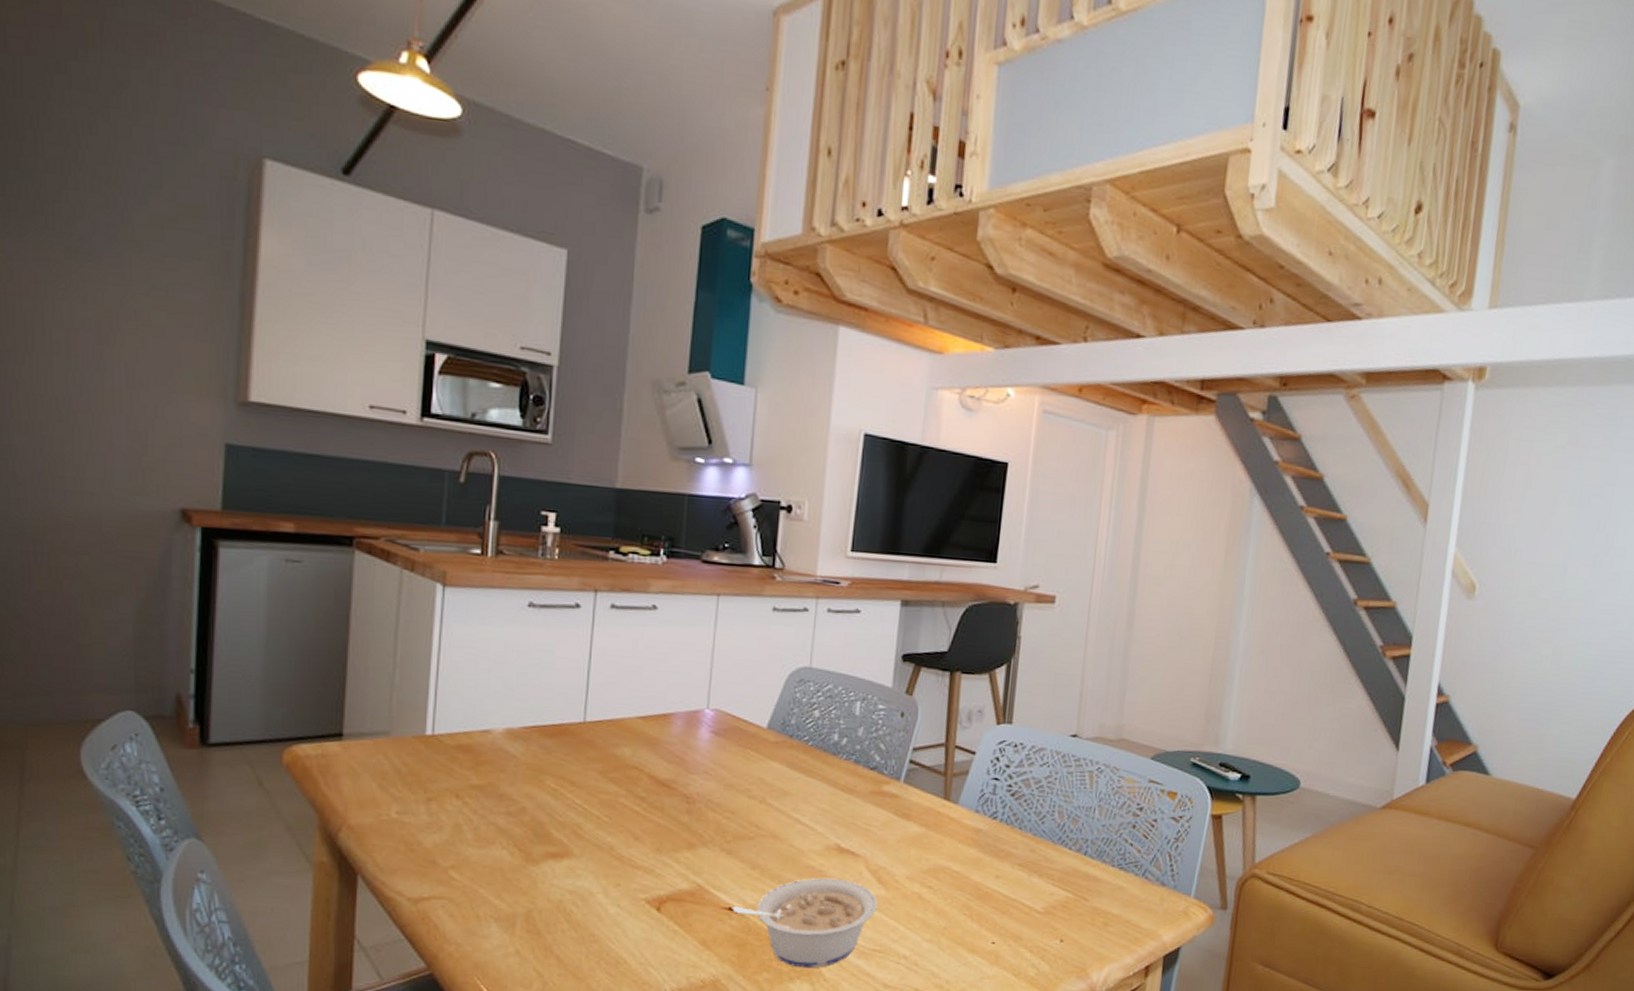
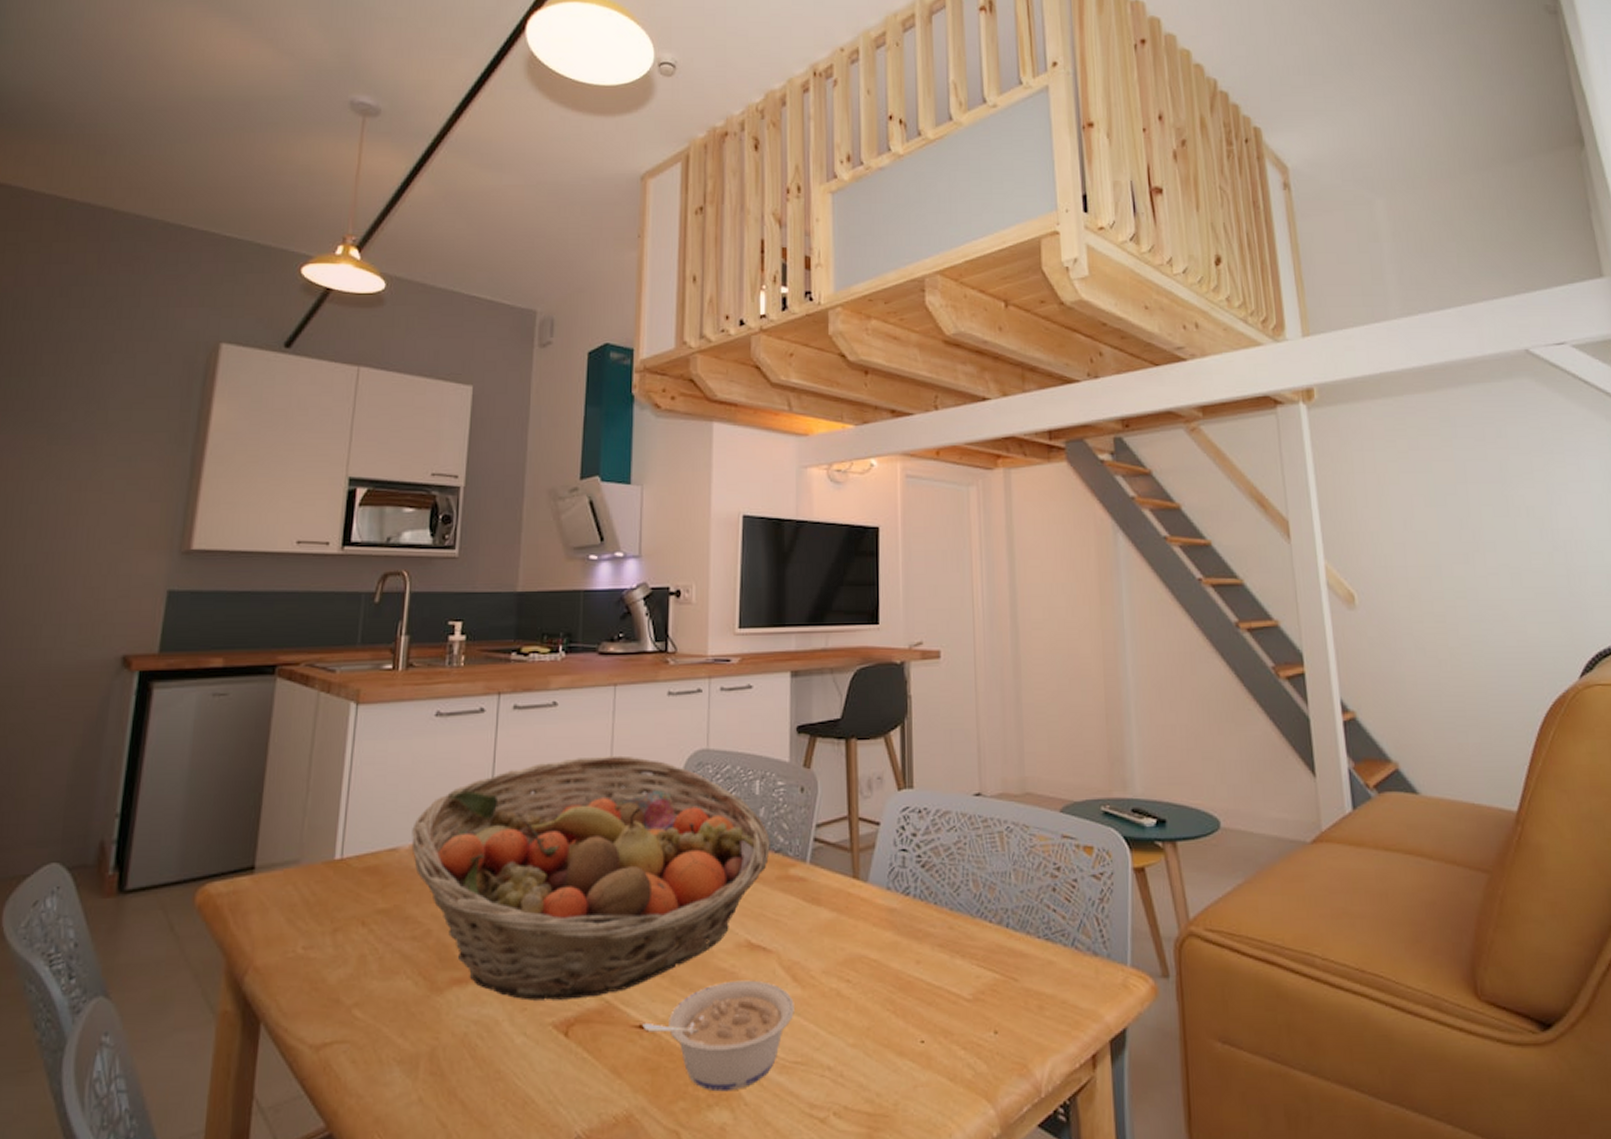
fruit basket: none [505,662,868,881] -> present [411,755,772,1001]

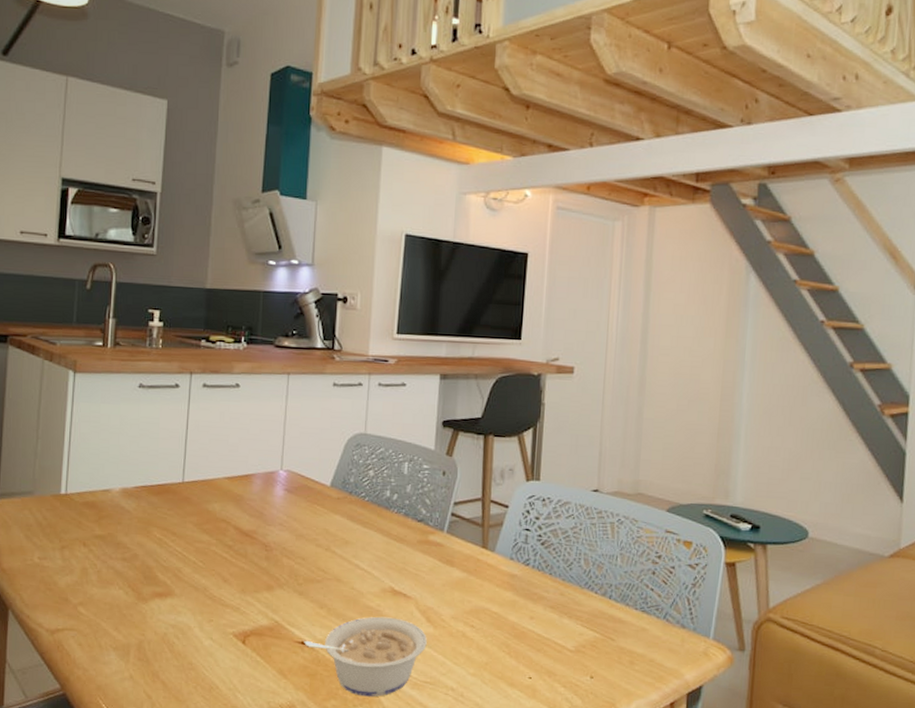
fruit basket: present [411,755,772,1001] -> none [121,431,416,618]

